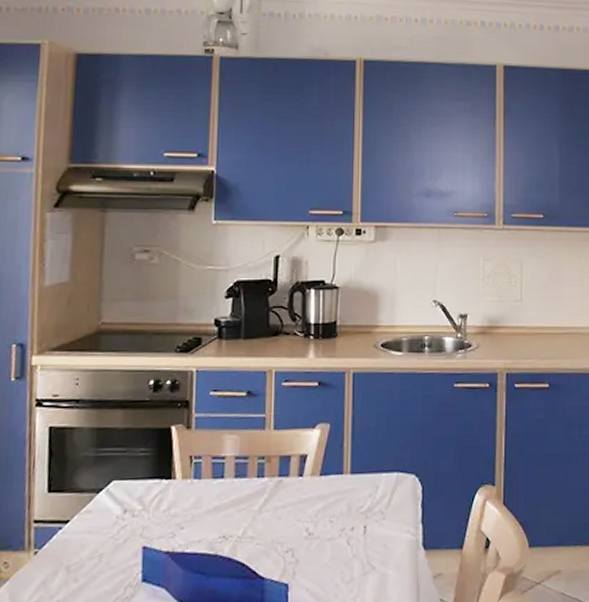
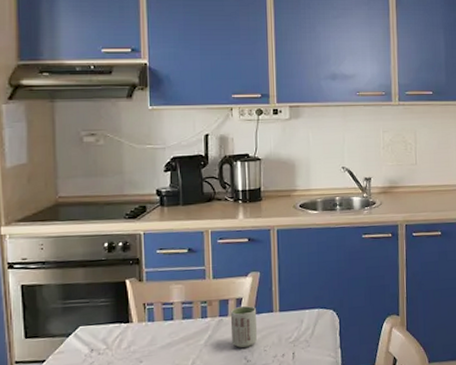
cup: none [291,465,324,517] -> present [230,306,258,348]

